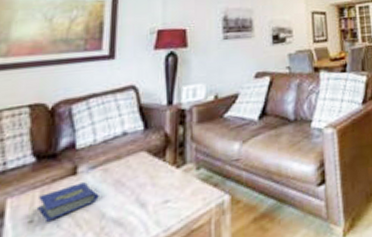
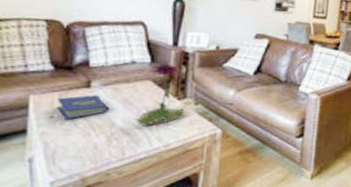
flower: none [126,127,188,210] -> present [133,62,187,125]

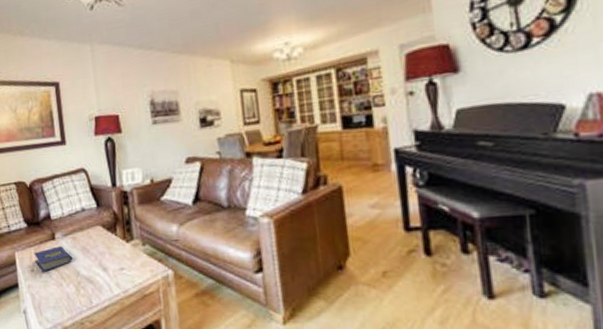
flower: present [133,62,187,125] -> none [93,206,137,272]

